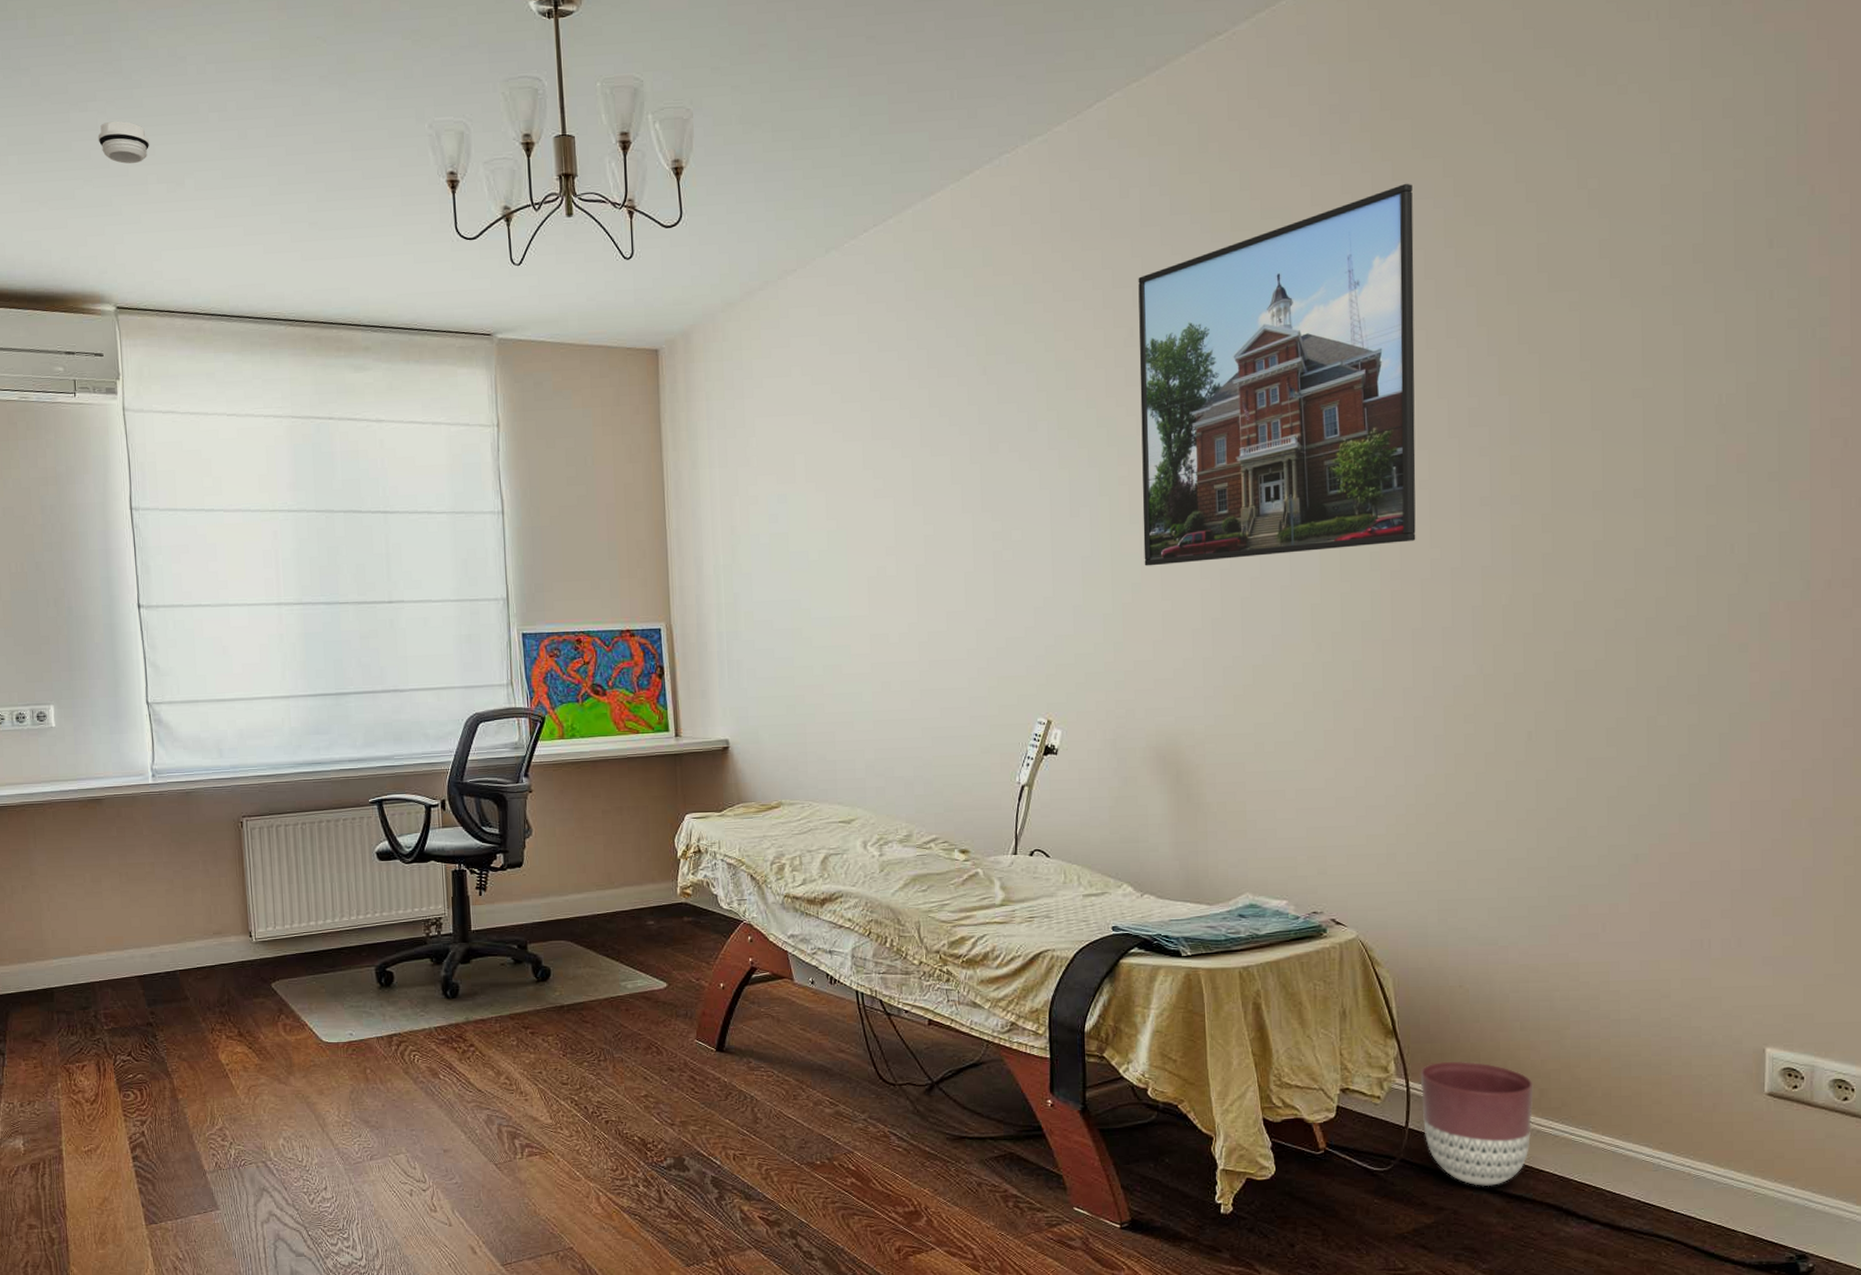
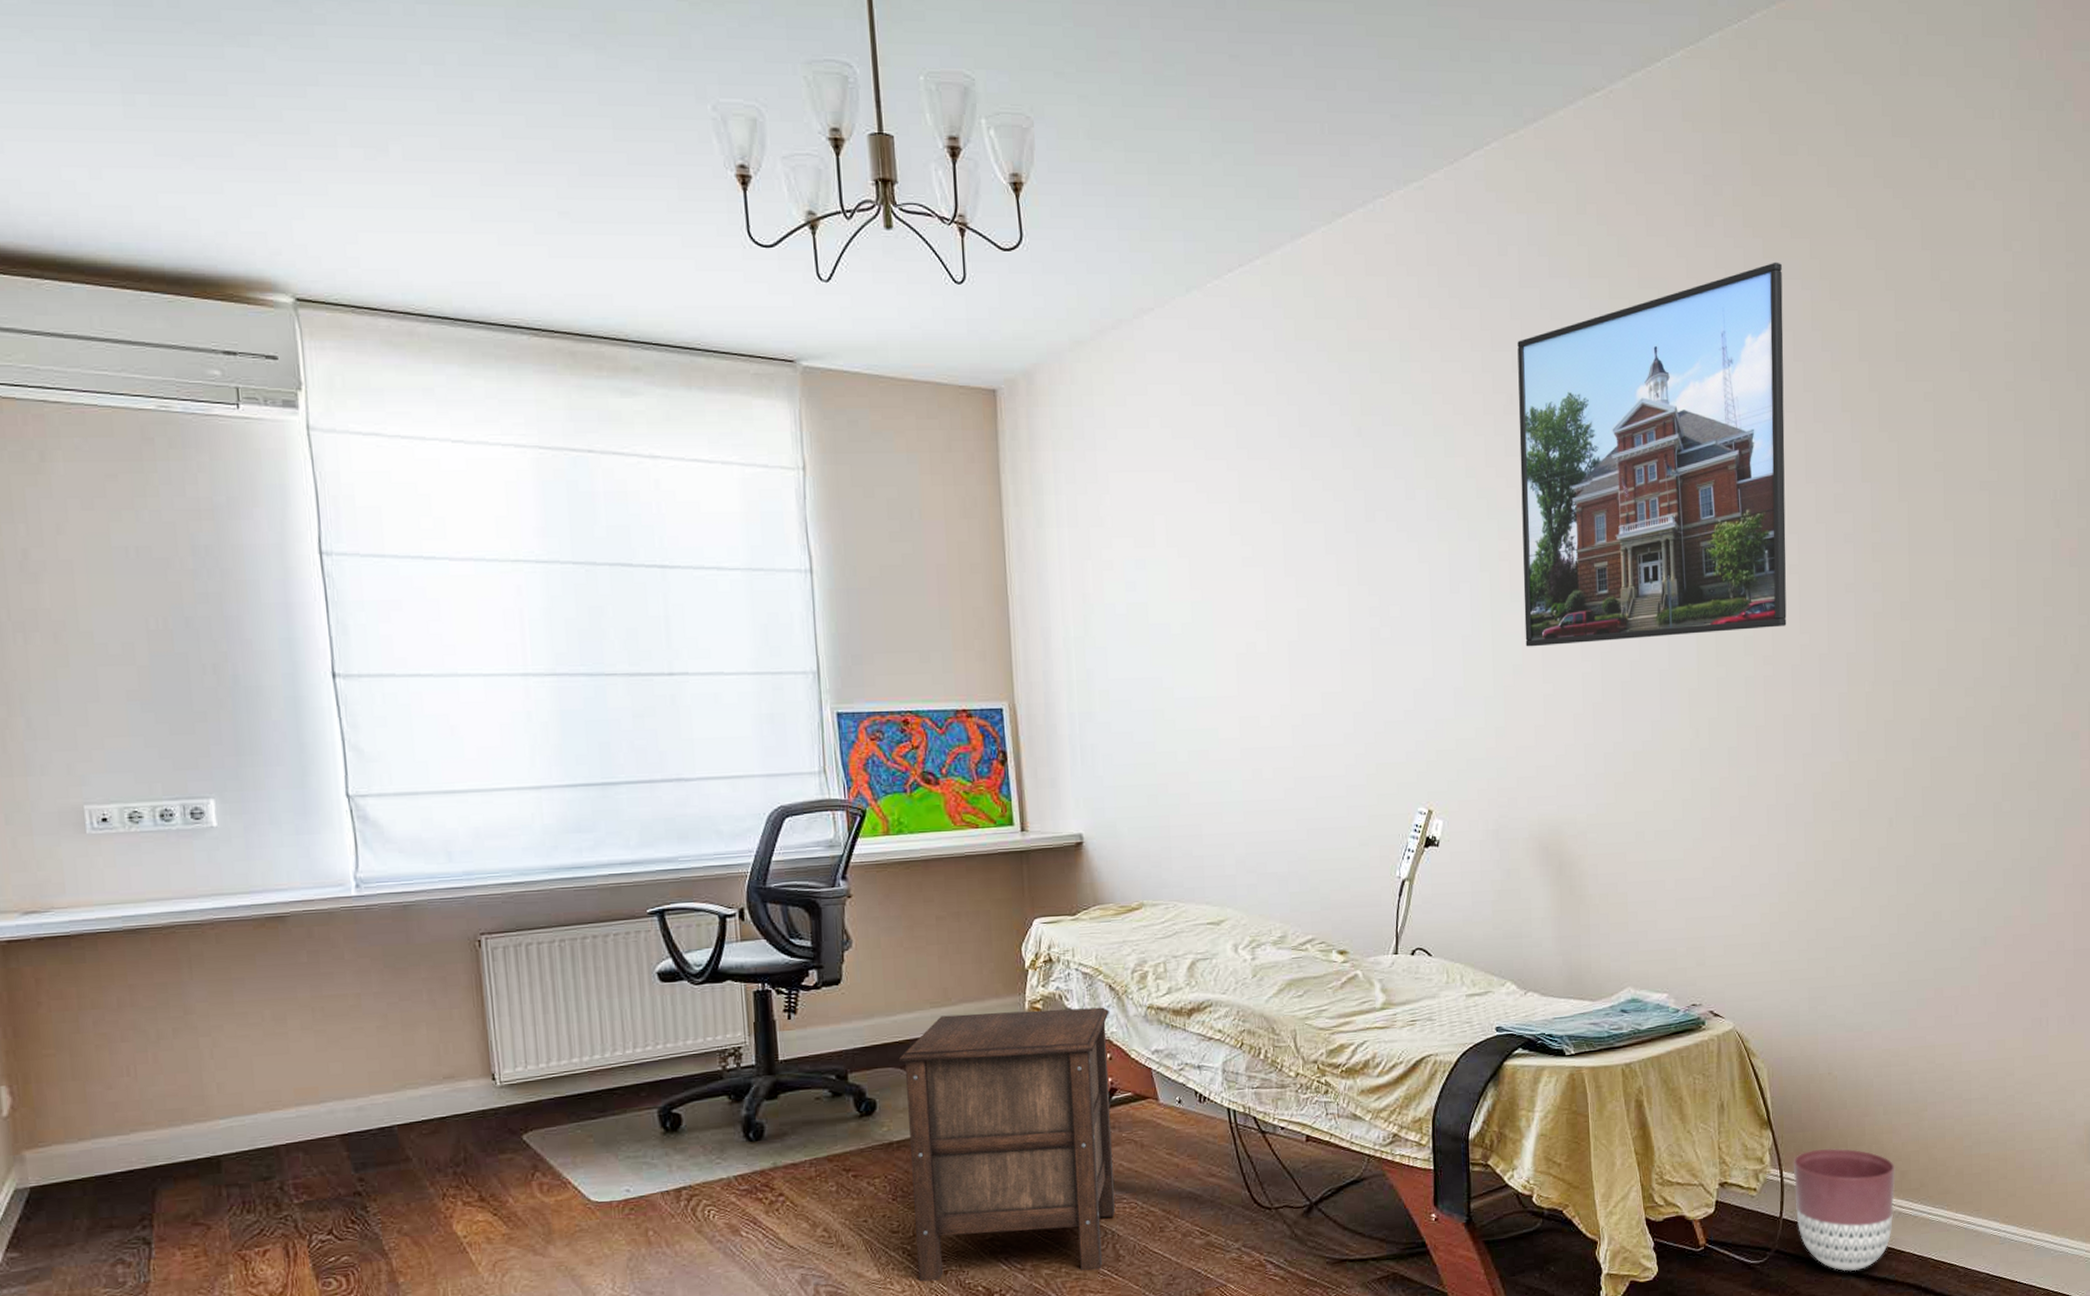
smoke detector: present [98,121,150,164] -> none [265,63,340,120]
nightstand: none [569,894,755,1130] -> present [898,1007,1116,1282]

